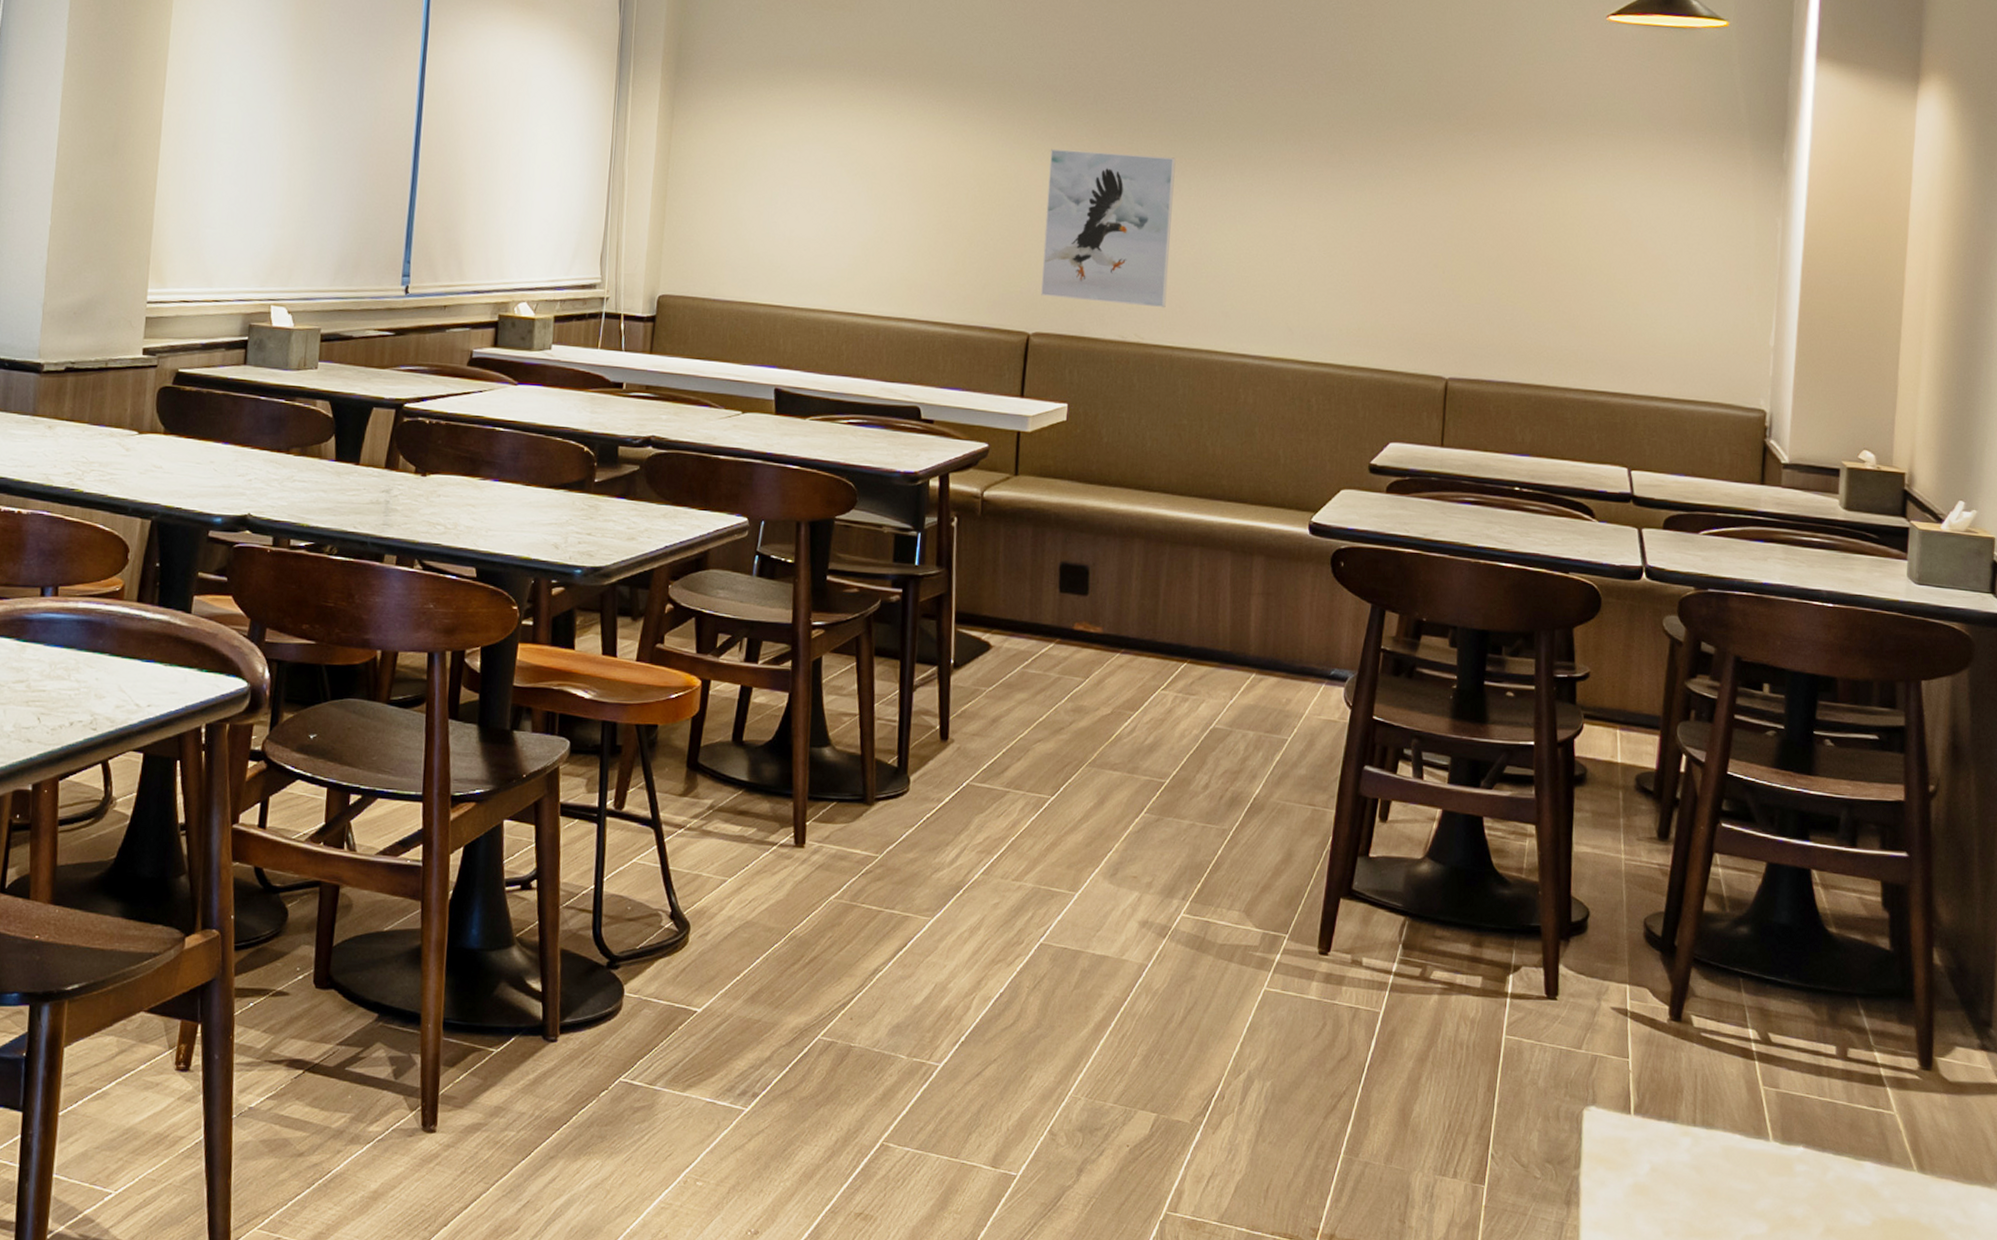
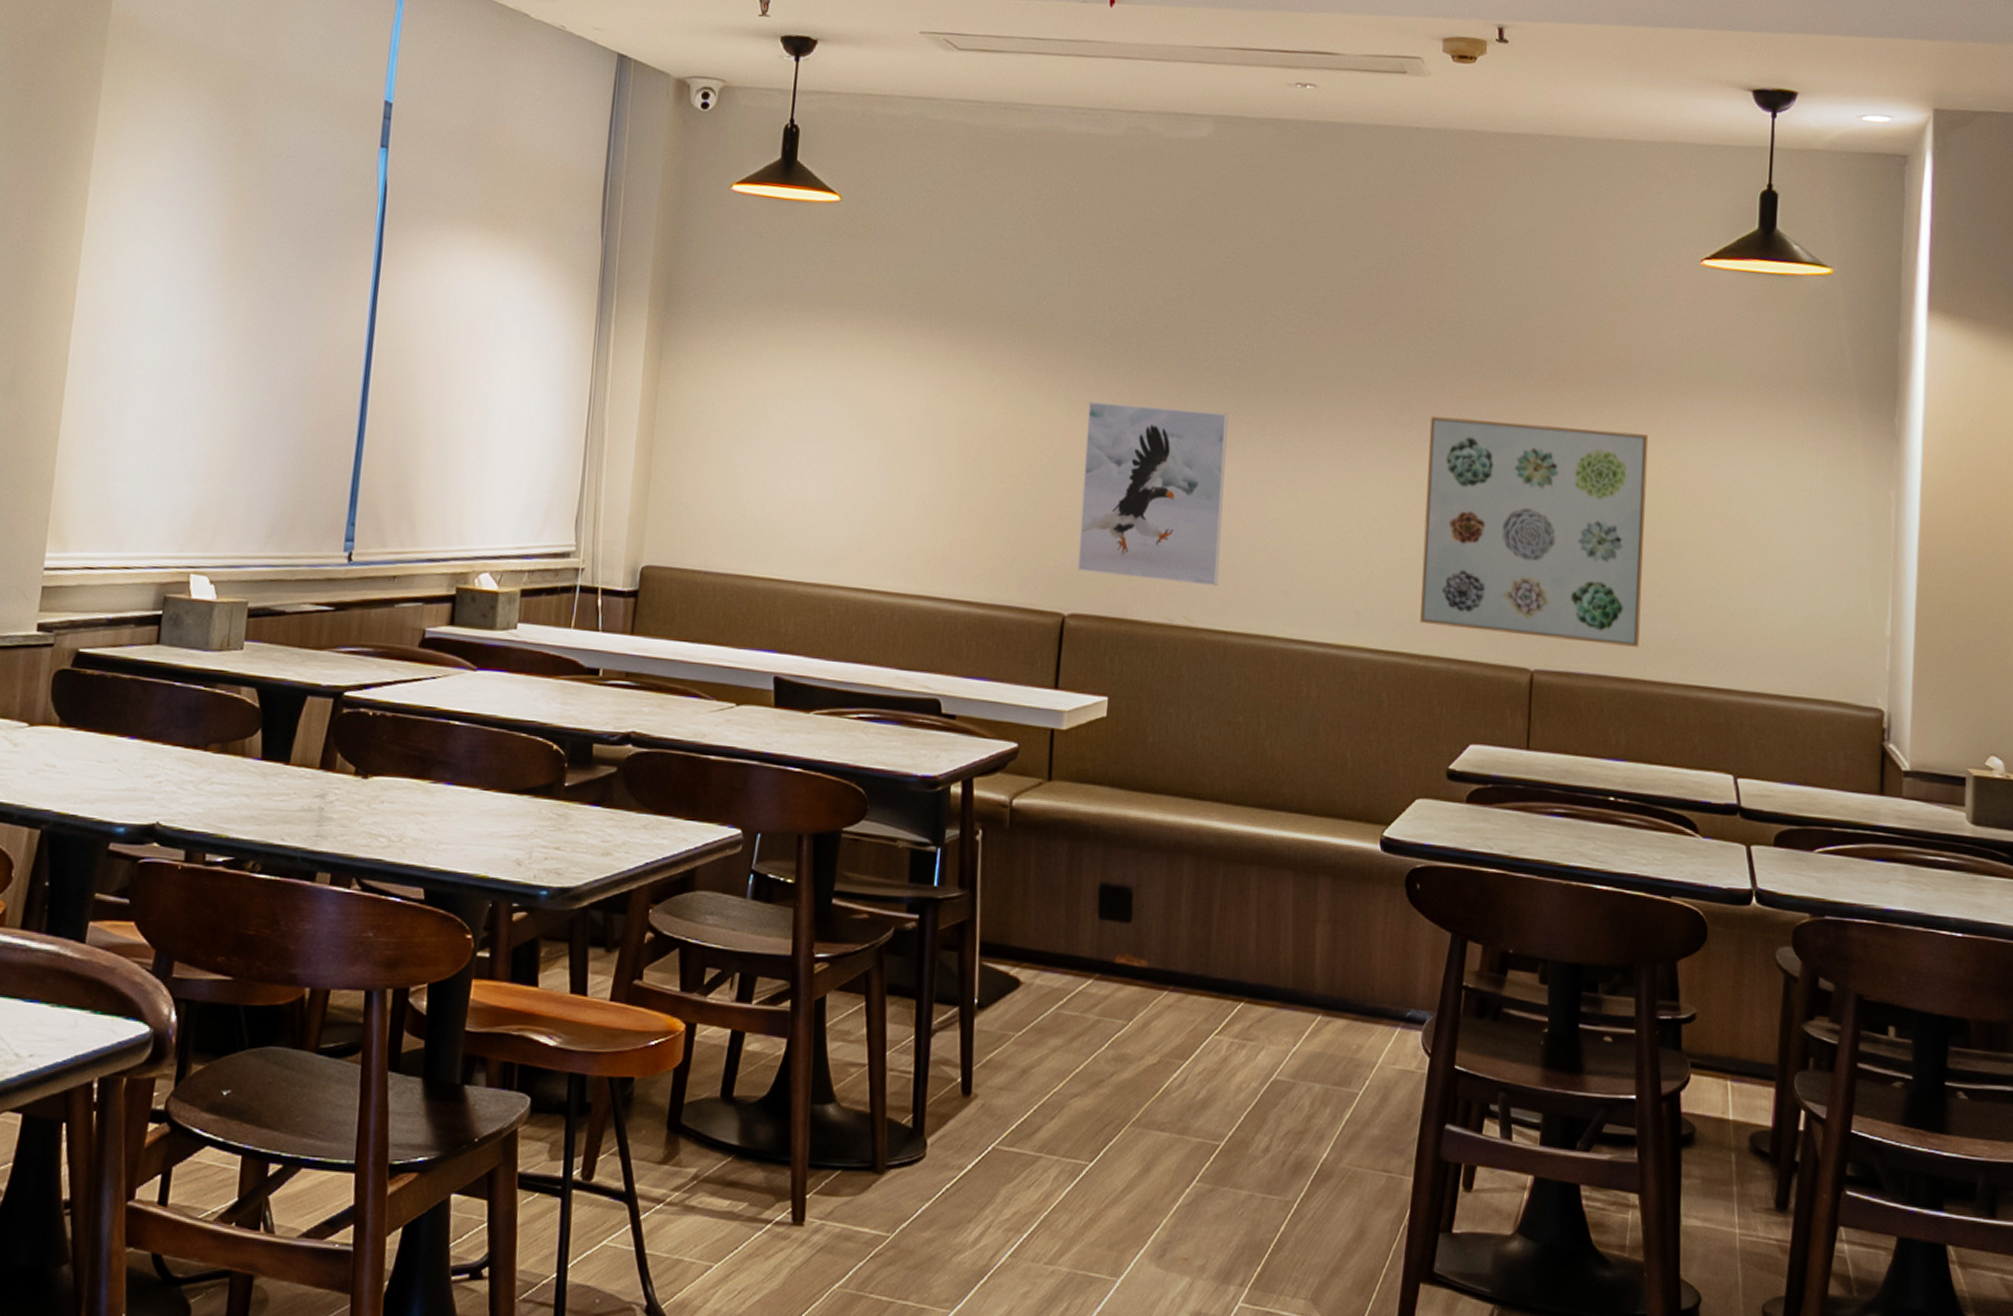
wall art: none [1346,157,1556,358] -> present [1420,415,1649,648]

